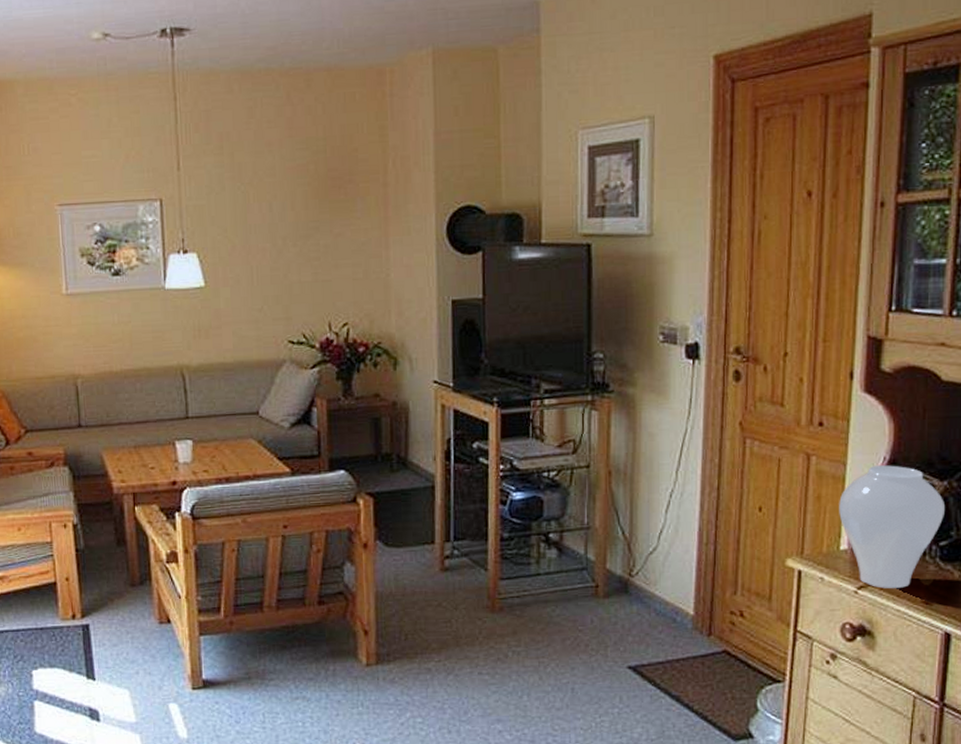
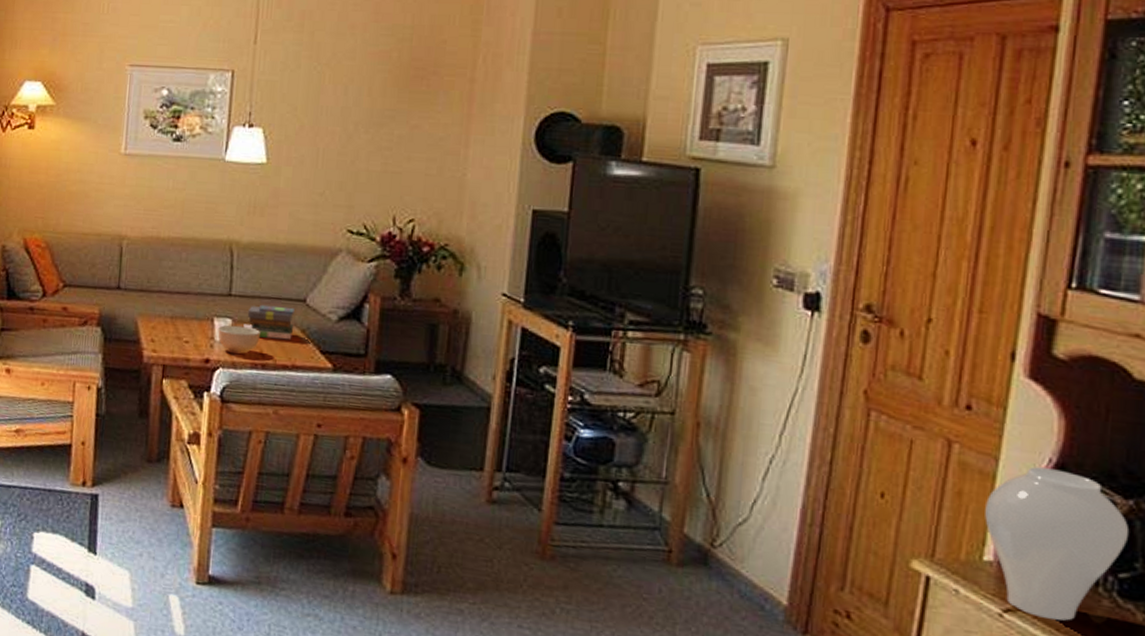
bowl: none [180,445,221,472] -> present [218,325,260,354]
books: none [204,421,251,453] -> present [243,304,294,340]

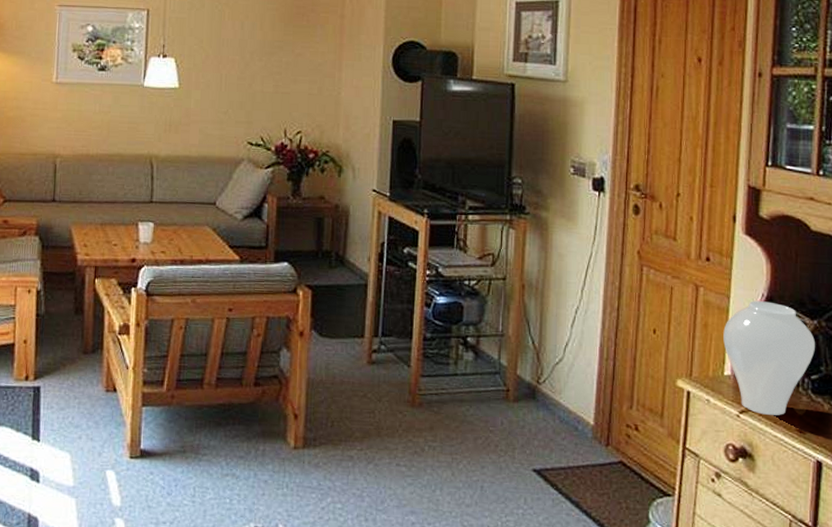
bowl: present [218,325,260,354] -> none [142,228,178,252]
books: present [243,304,294,340] -> none [164,209,207,238]

